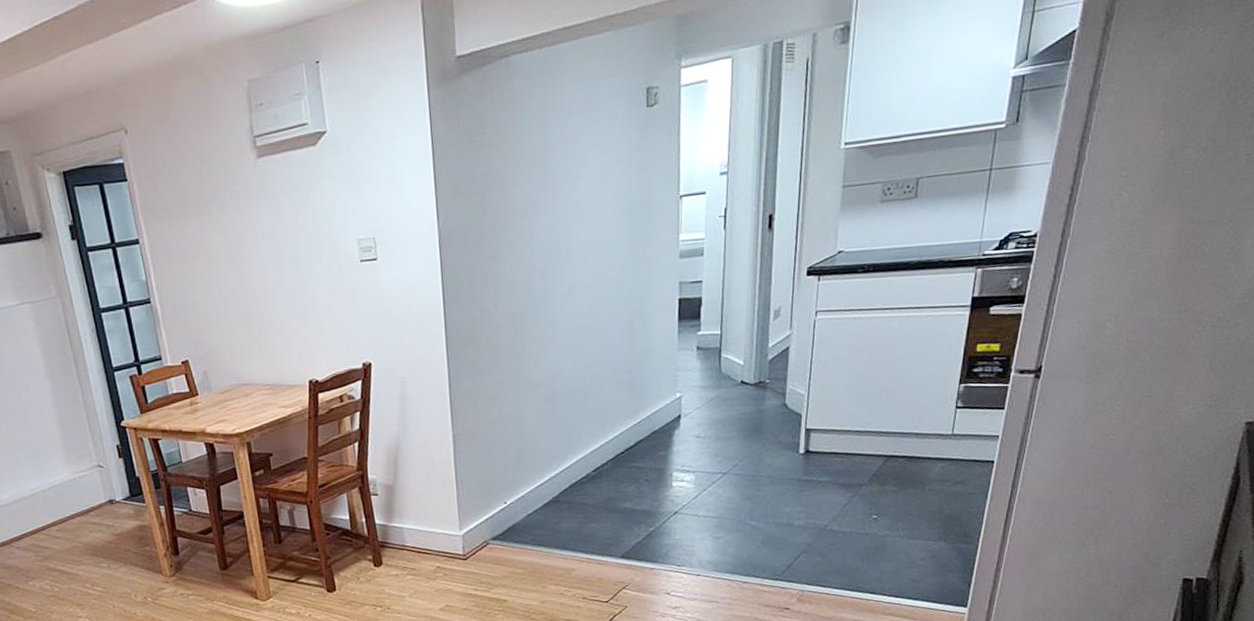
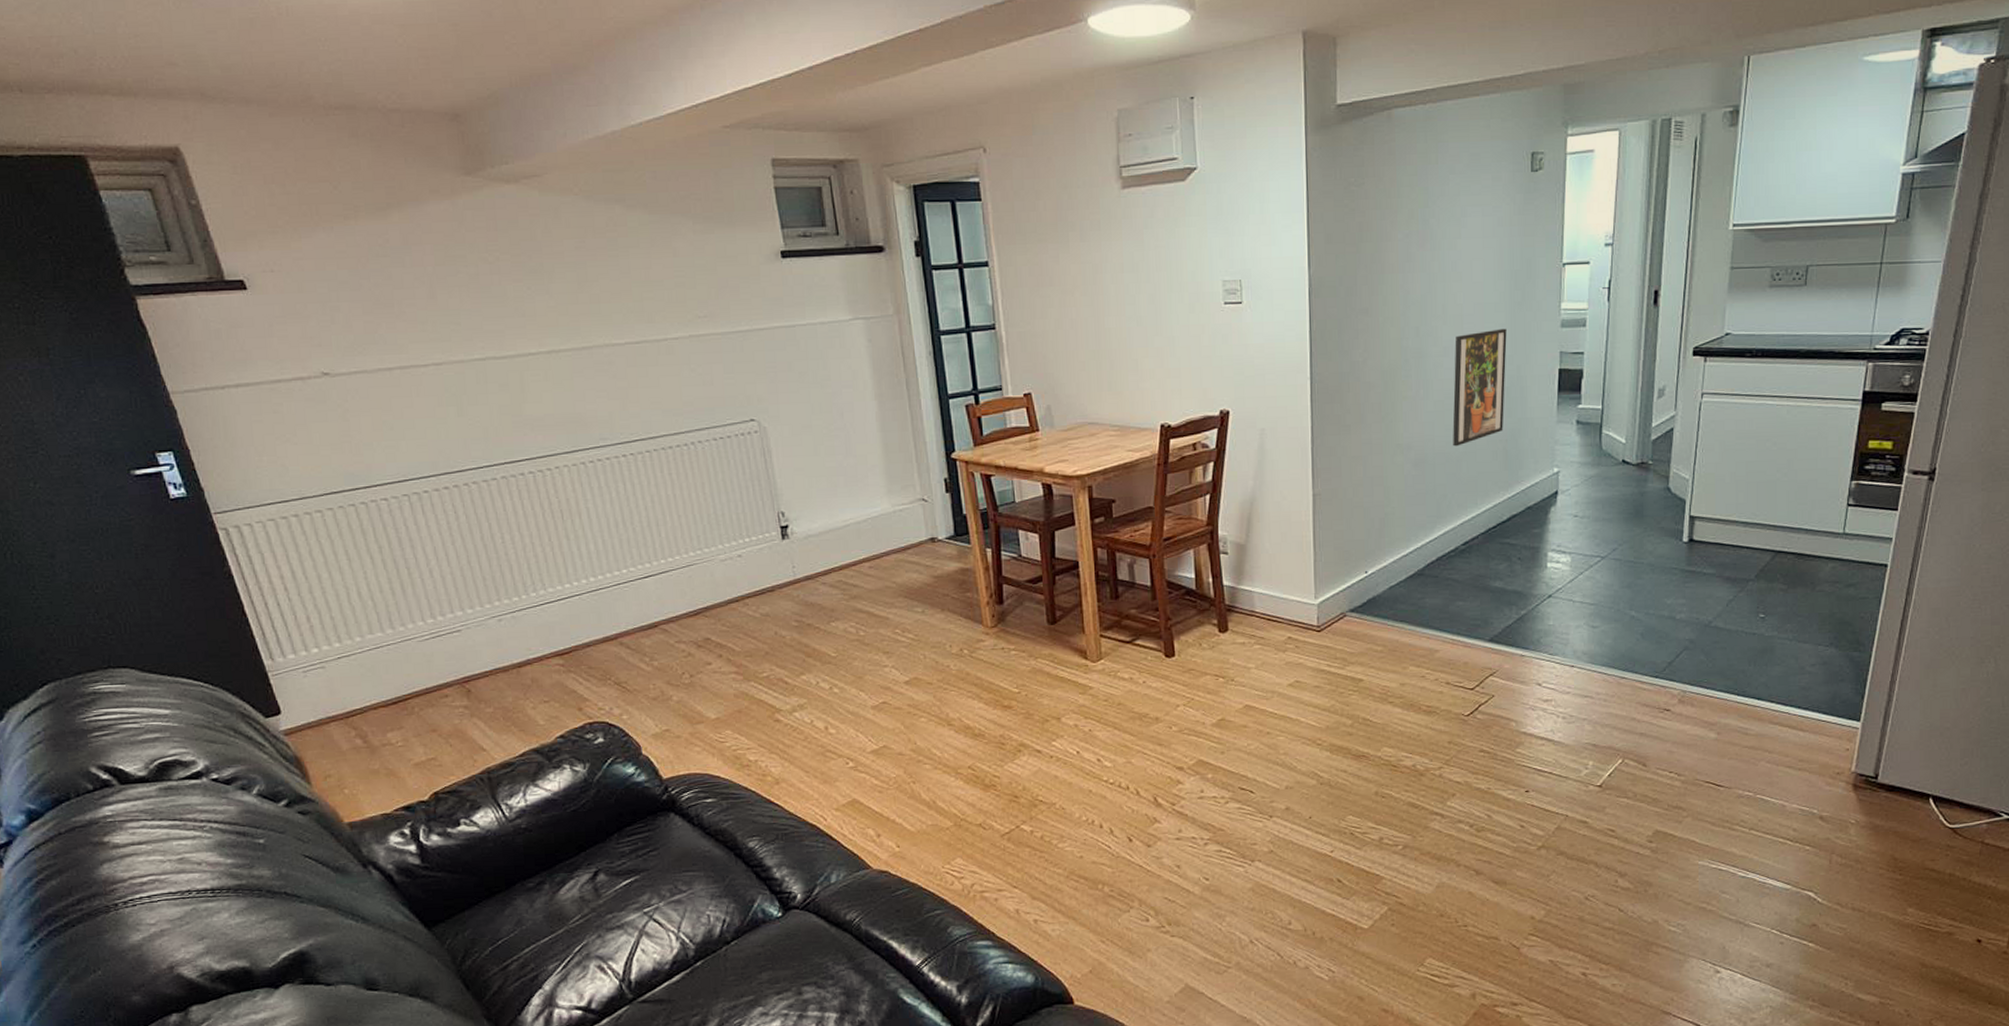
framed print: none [579,263,629,380] -> present [1452,328,1507,447]

